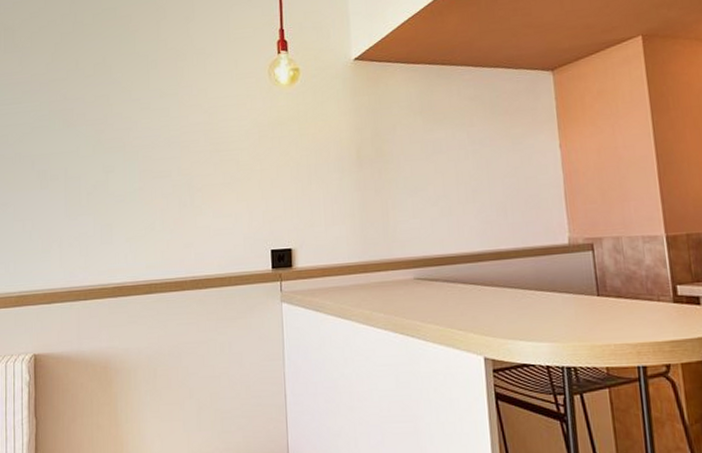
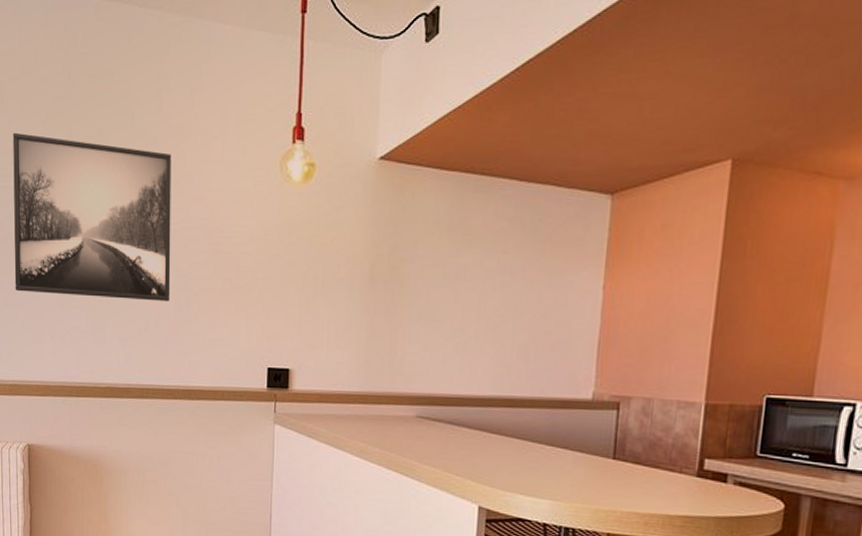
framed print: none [22,66,175,206] -> present [13,132,171,302]

